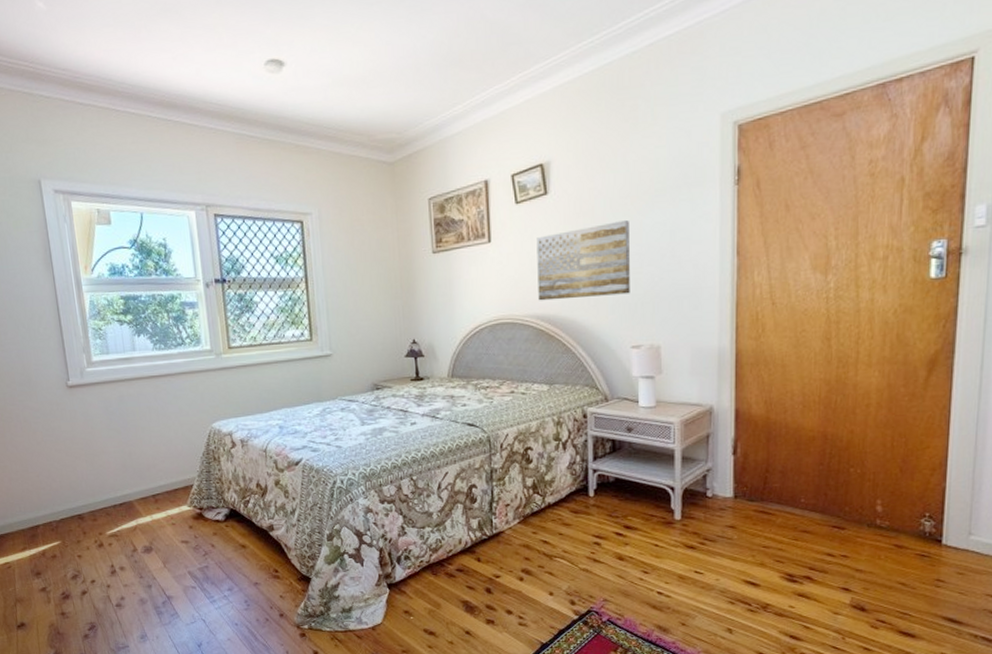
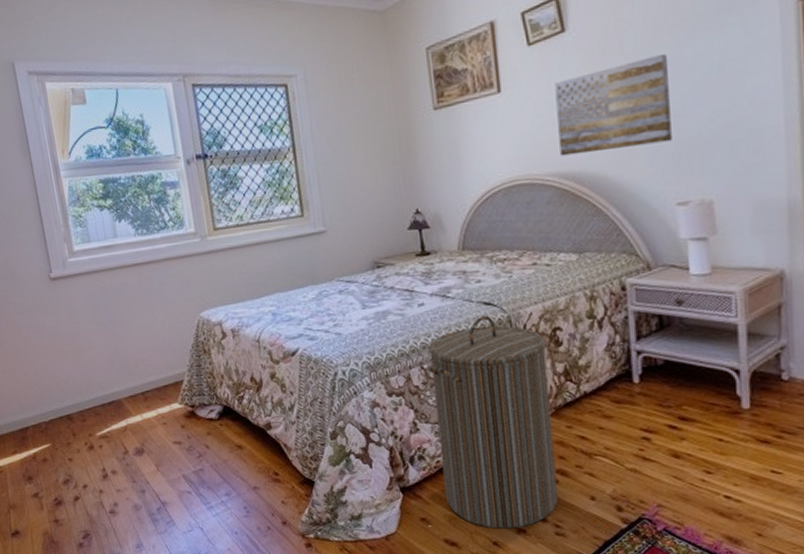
laundry hamper: none [417,435,523,620] -> present [428,315,559,529]

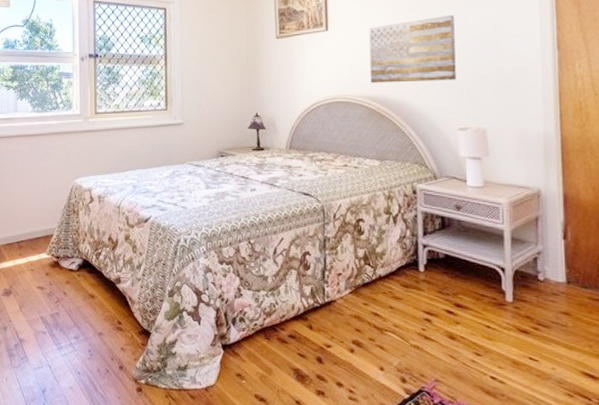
laundry hamper: present [428,315,559,529] -> none [254,203,353,391]

